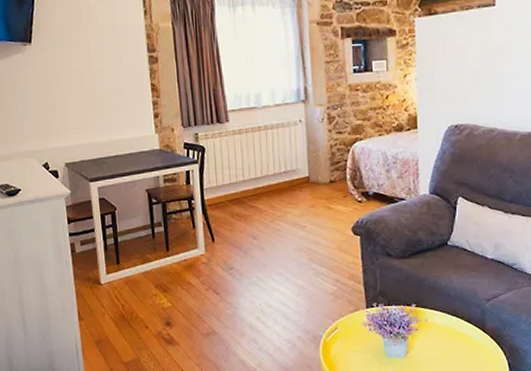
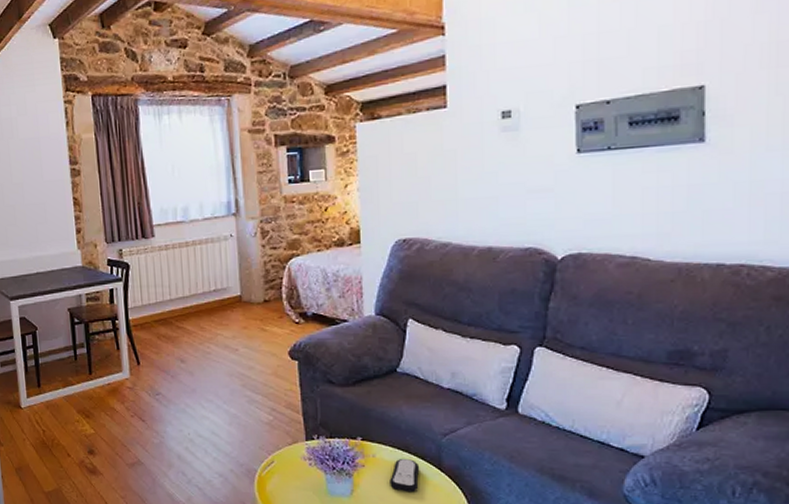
remote control: none [440,321,466,352] -> present [390,458,420,493]

